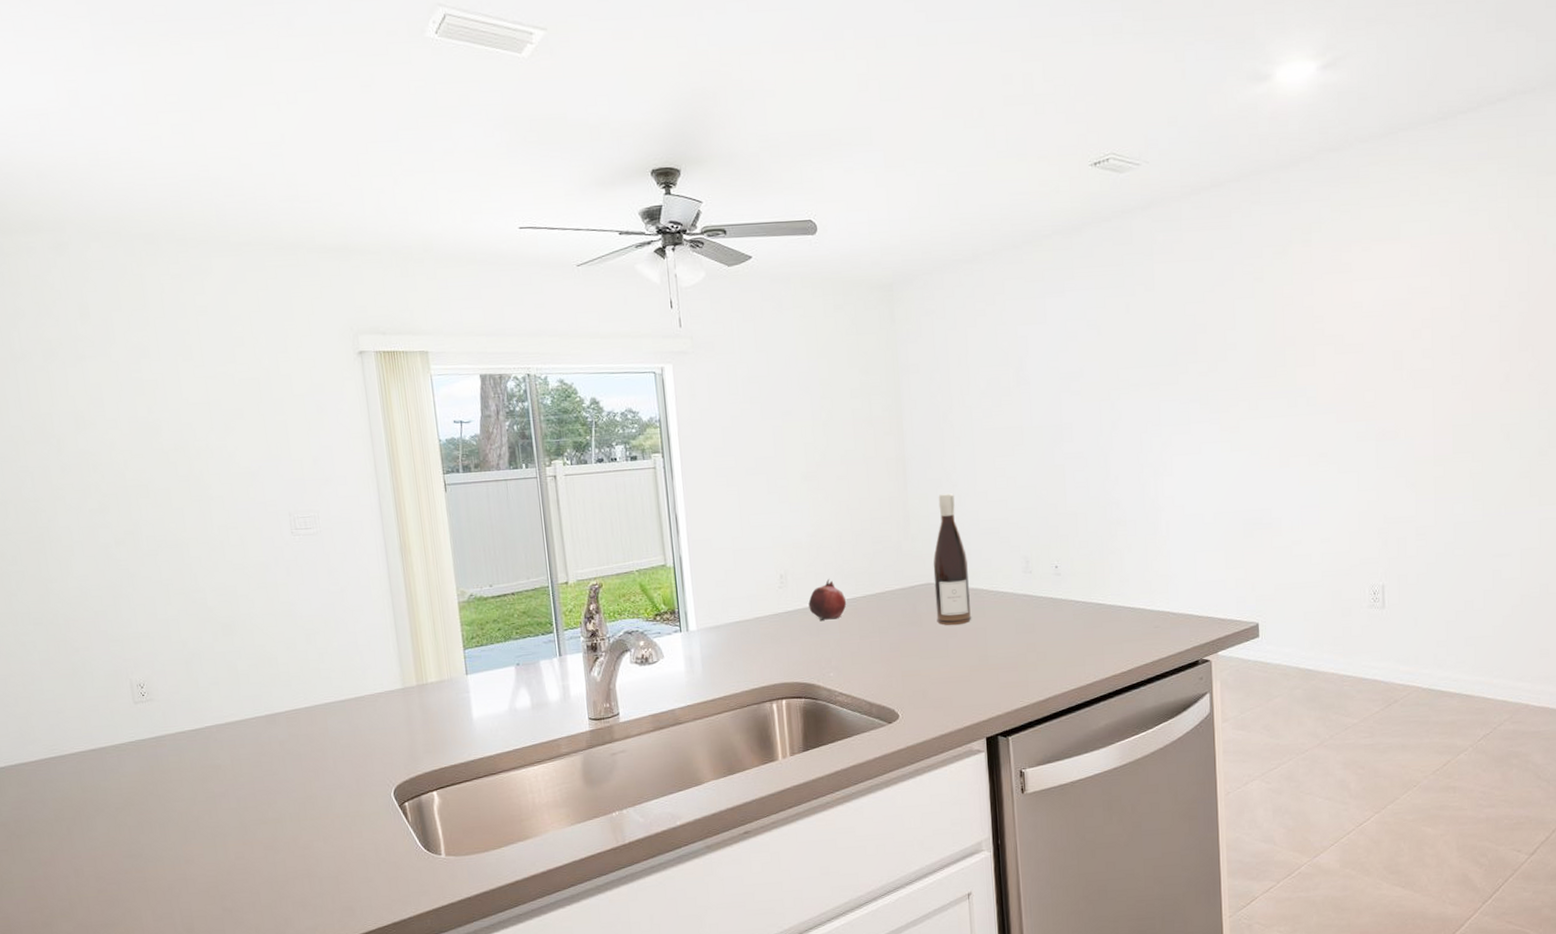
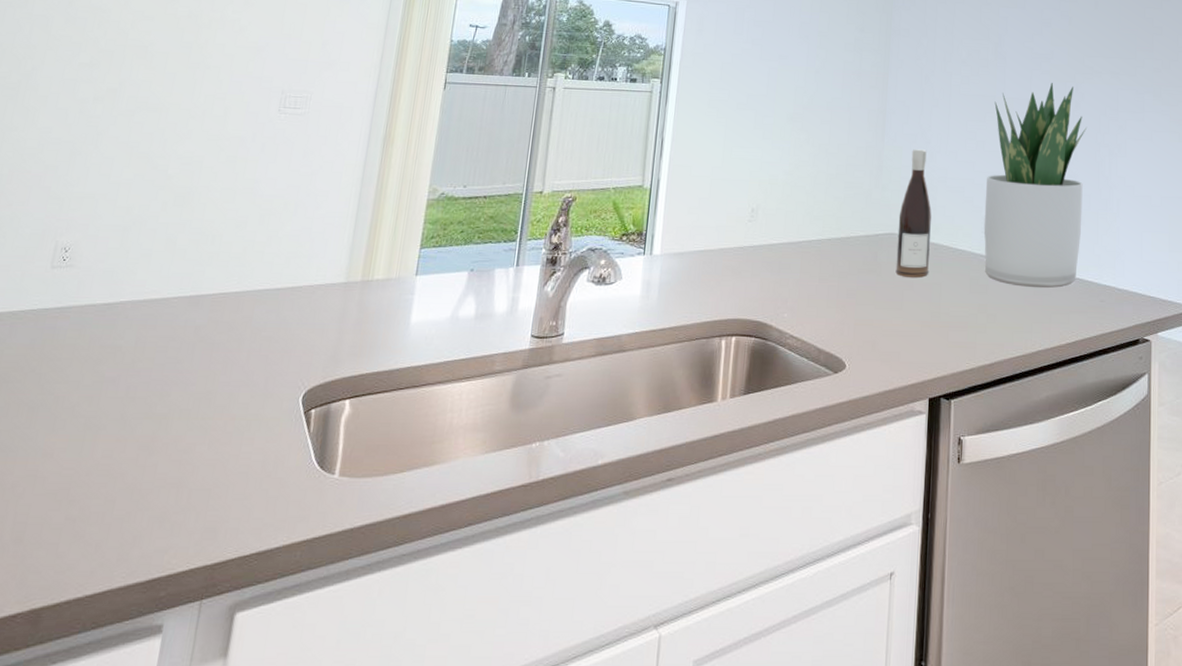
fruit: present [808,578,847,622] -> none [774,217,812,260]
planter: none [1021,404,1129,622] -> present [984,83,1087,288]

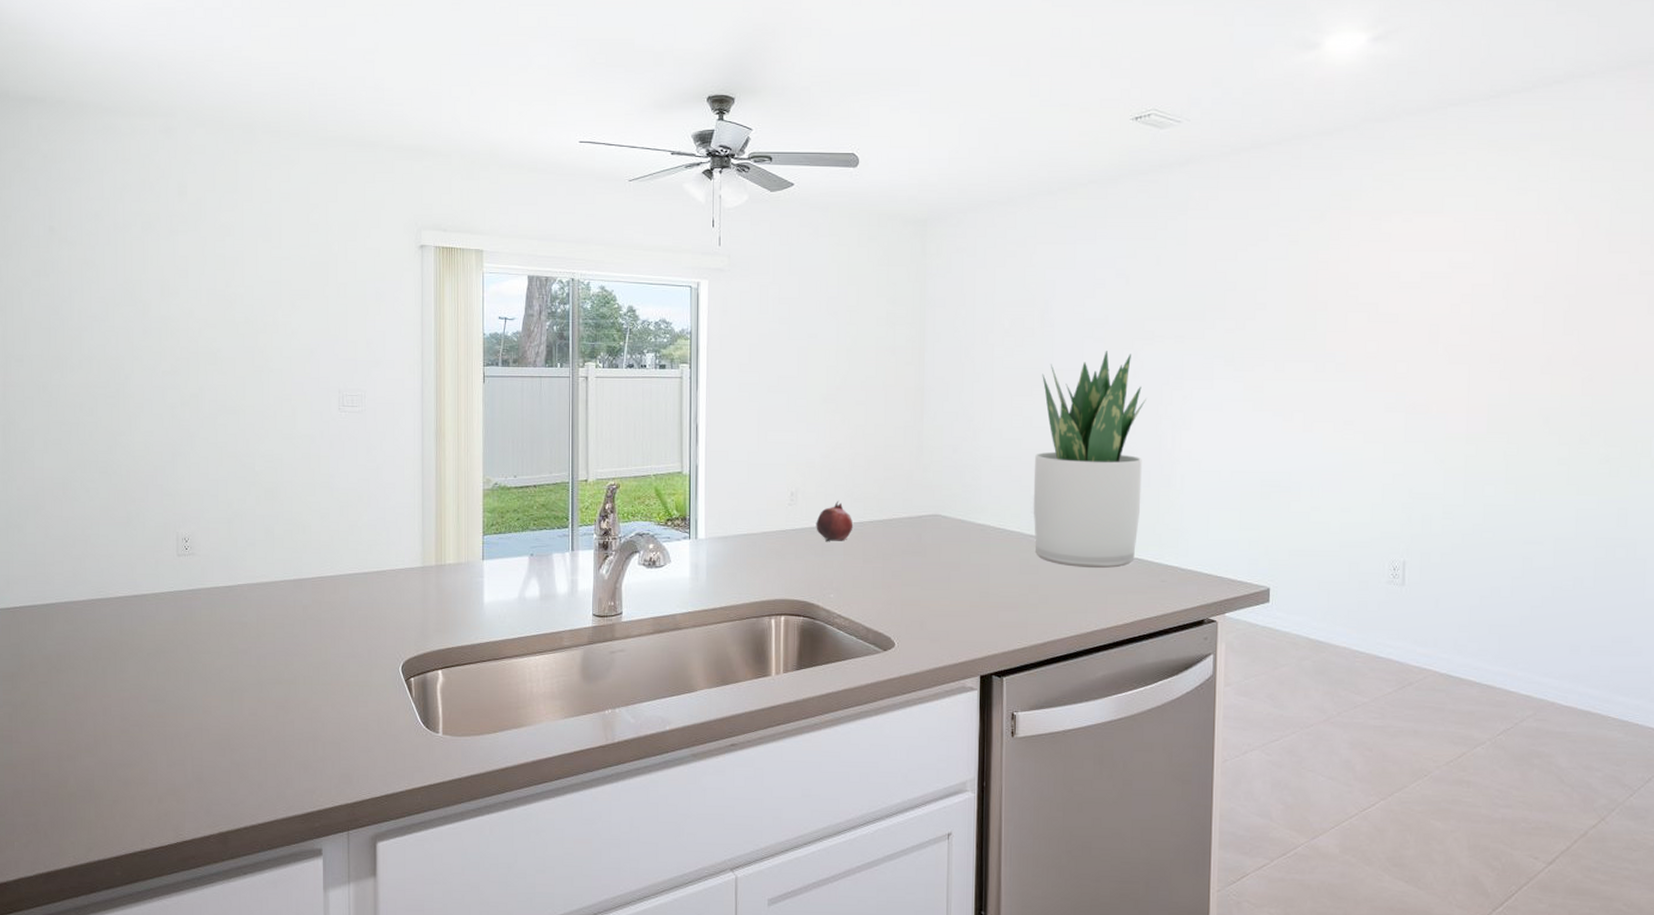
fruit: none [774,217,812,260] -> present [816,500,854,542]
bottle: present [895,149,932,279] -> none [941,428,978,560]

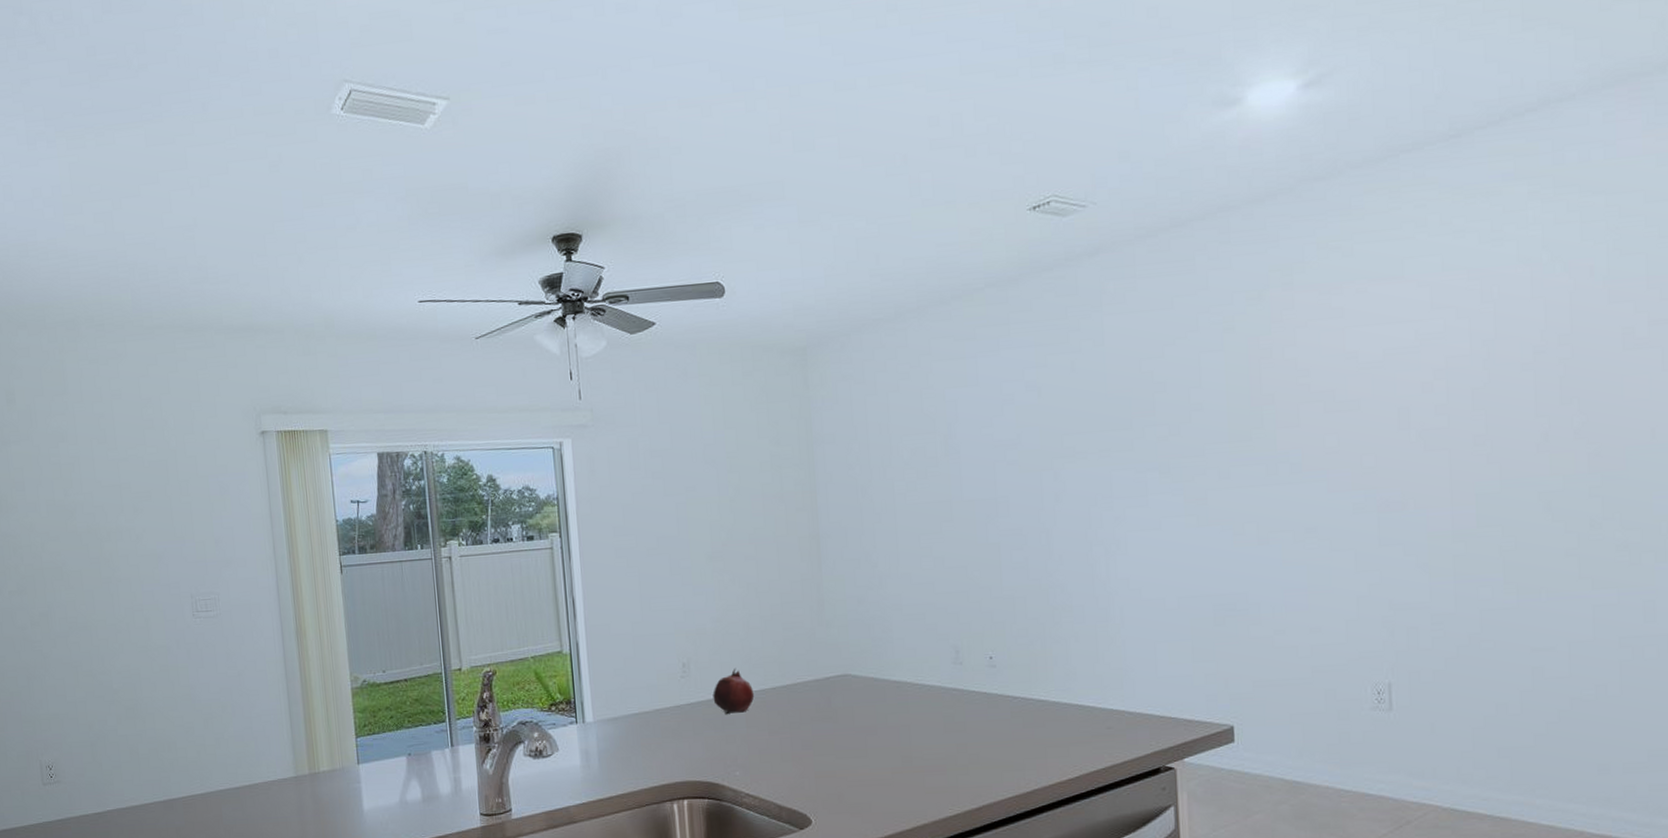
planter: present [1033,351,1146,569] -> none [950,474,1077,720]

